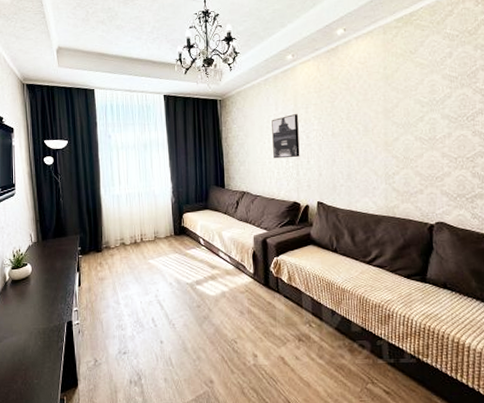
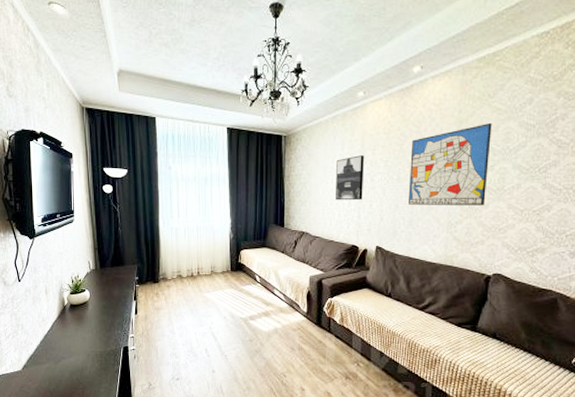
wall art: none [342,76,420,159] -> present [407,122,492,206]

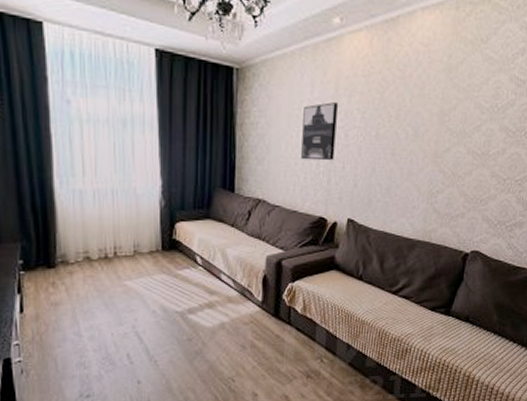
wall art: present [407,122,492,206] -> none [386,73,483,173]

